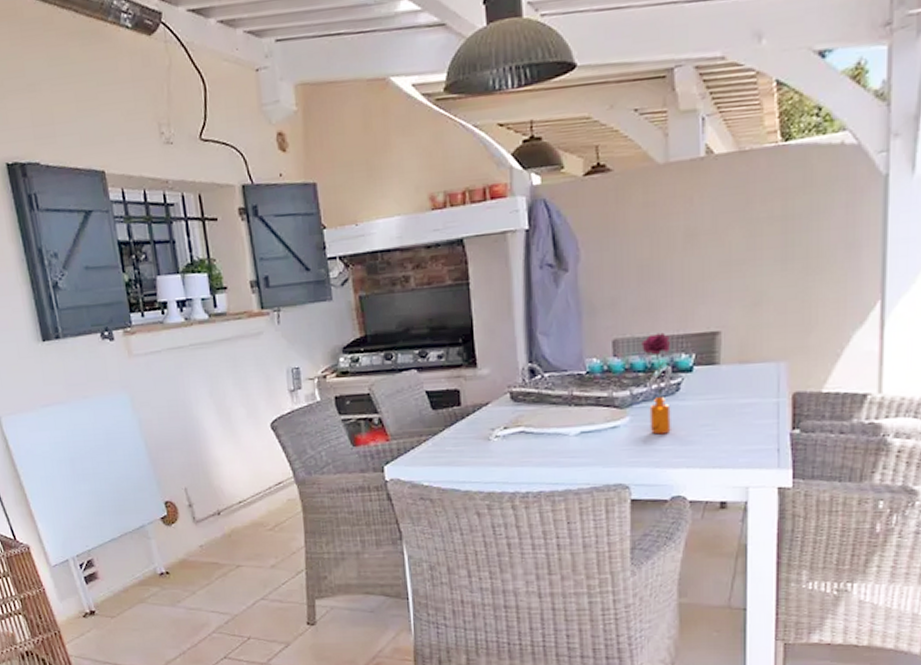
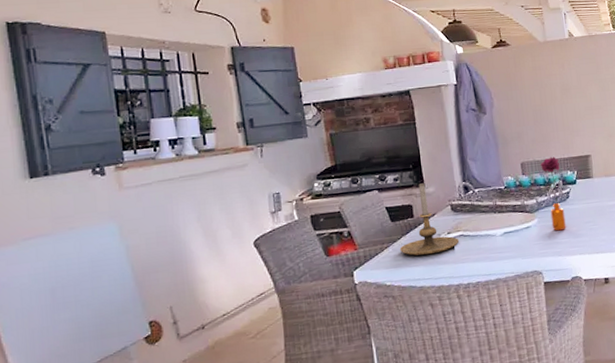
candle holder: none [441,363,518,454] -> present [399,183,459,256]

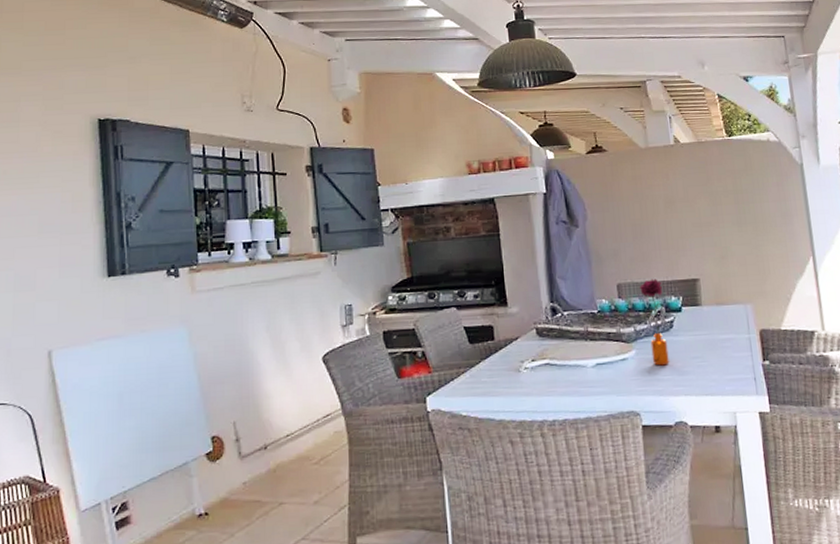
candle holder: present [399,183,459,256] -> none [477,302,544,384]

